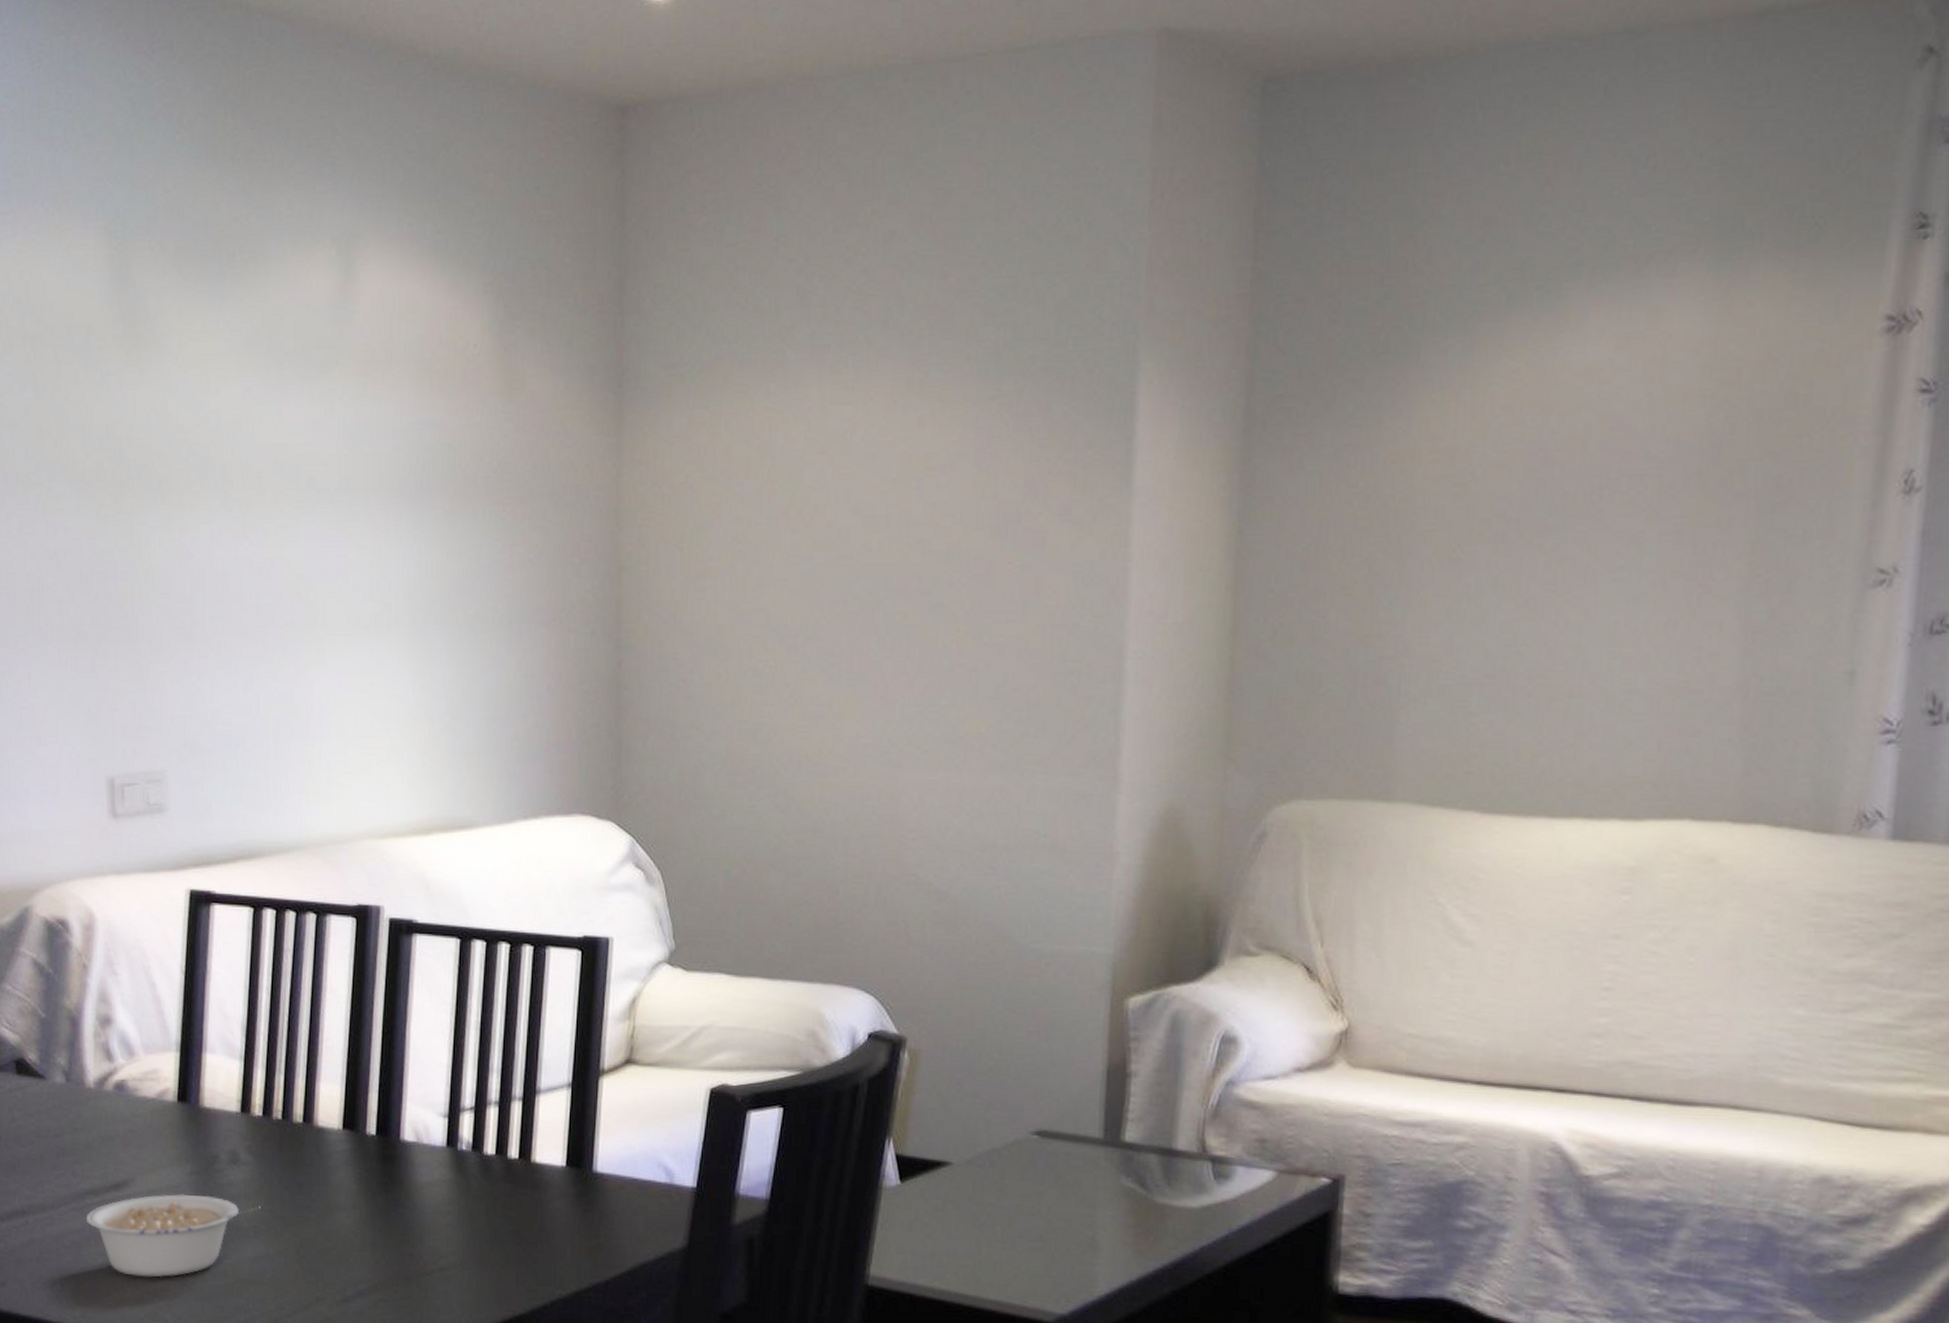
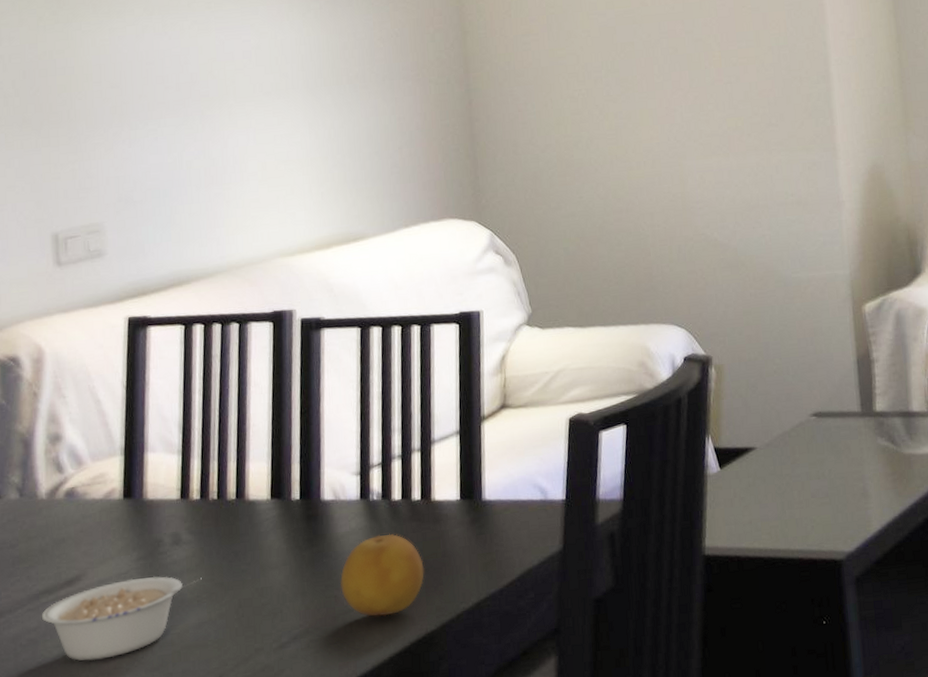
fruit: none [417,1192,516,1288] -> present [340,534,424,617]

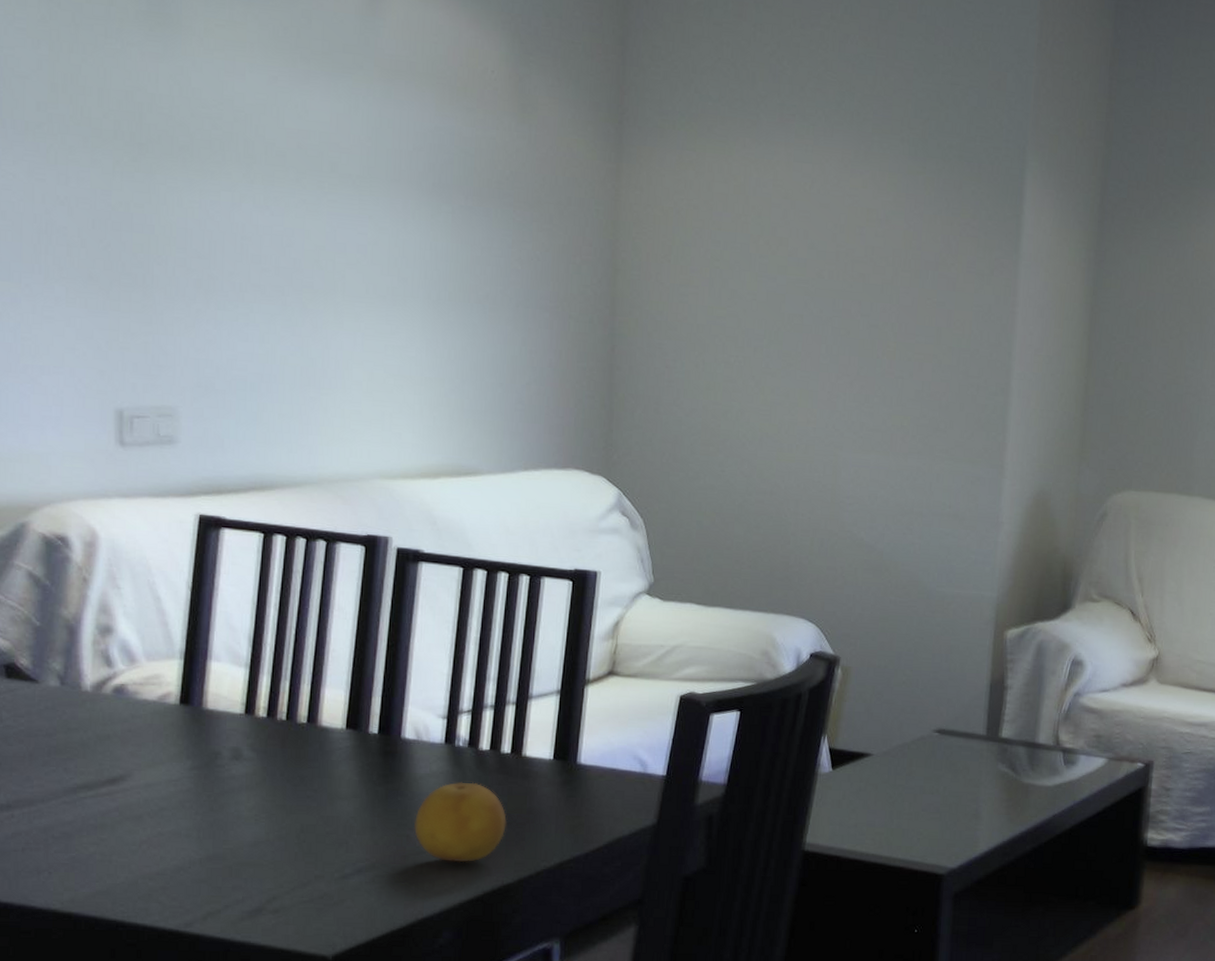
legume: present [41,576,204,661] -> none [78,787,264,863]

